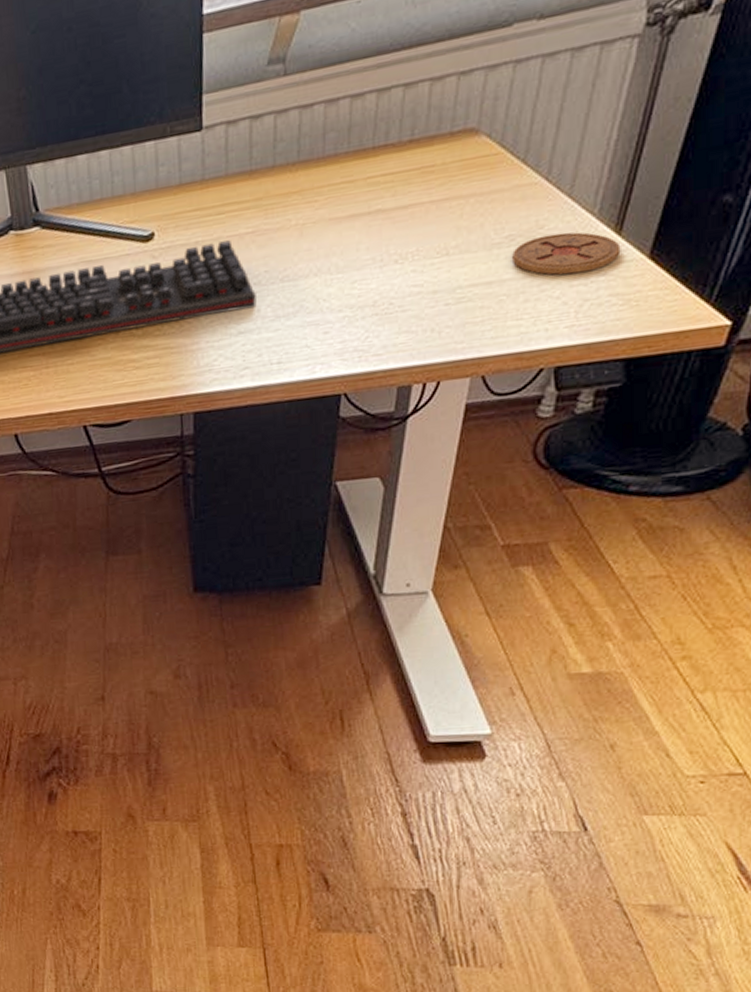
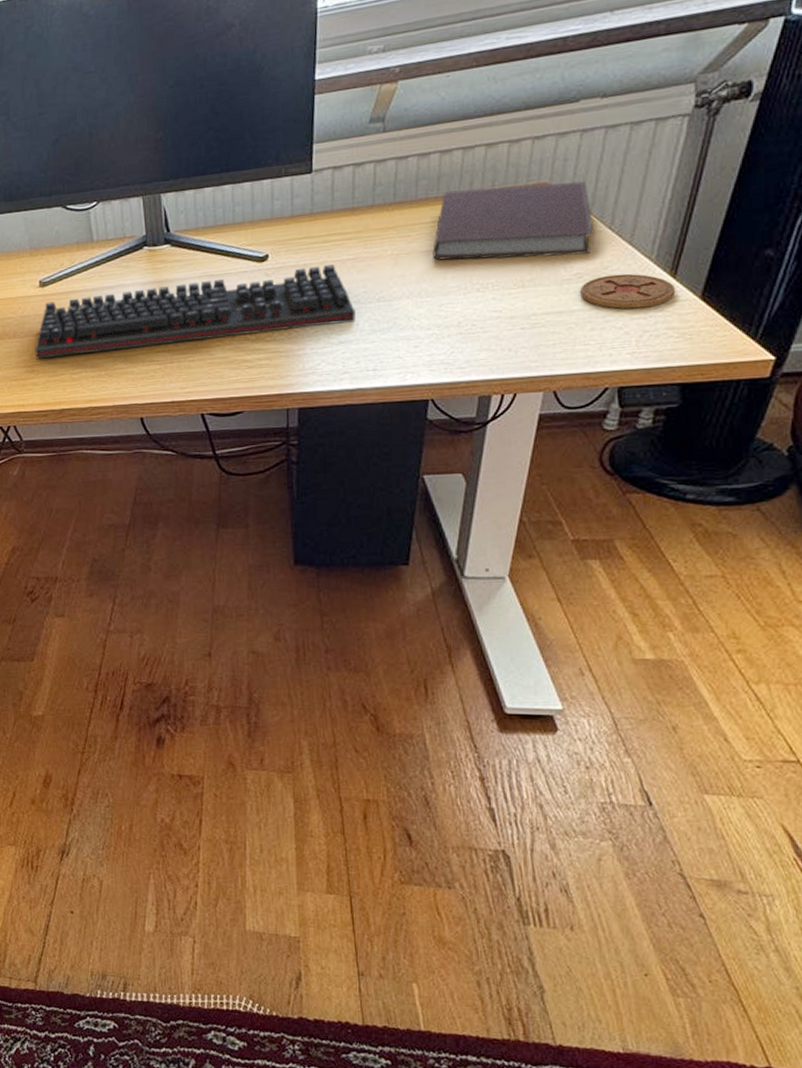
notebook: none [343,123,529,229] -> present [433,181,595,261]

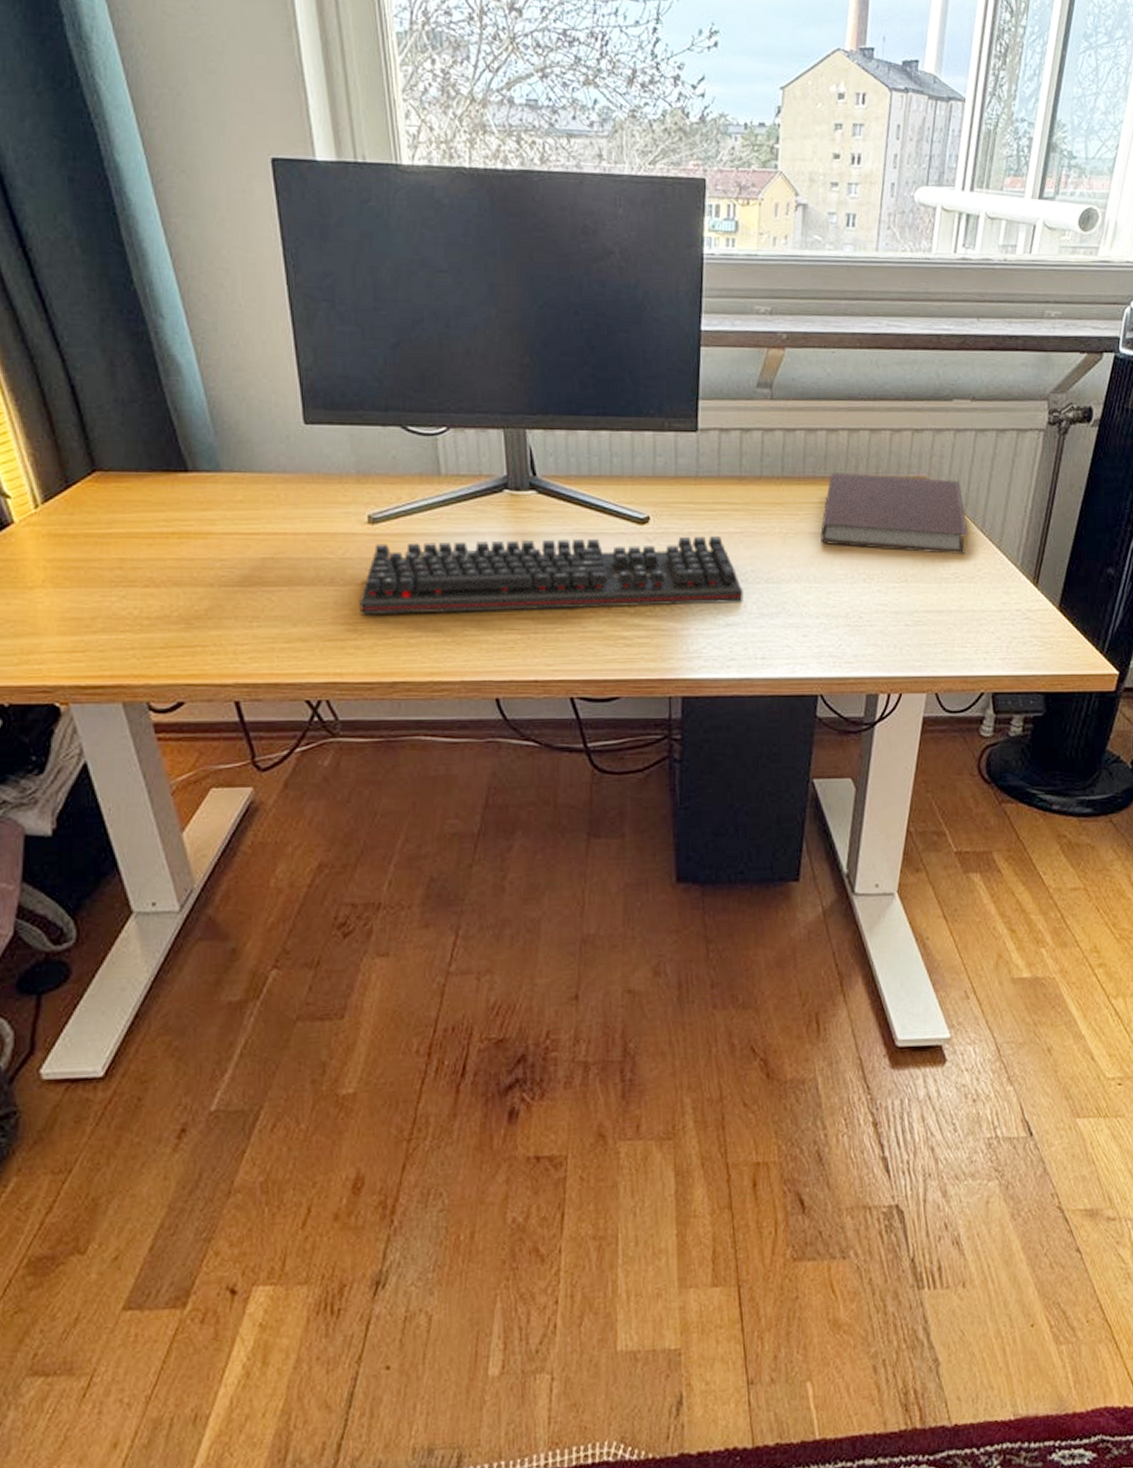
coaster: present [580,273,676,309] -> none [957,578,1038,614]

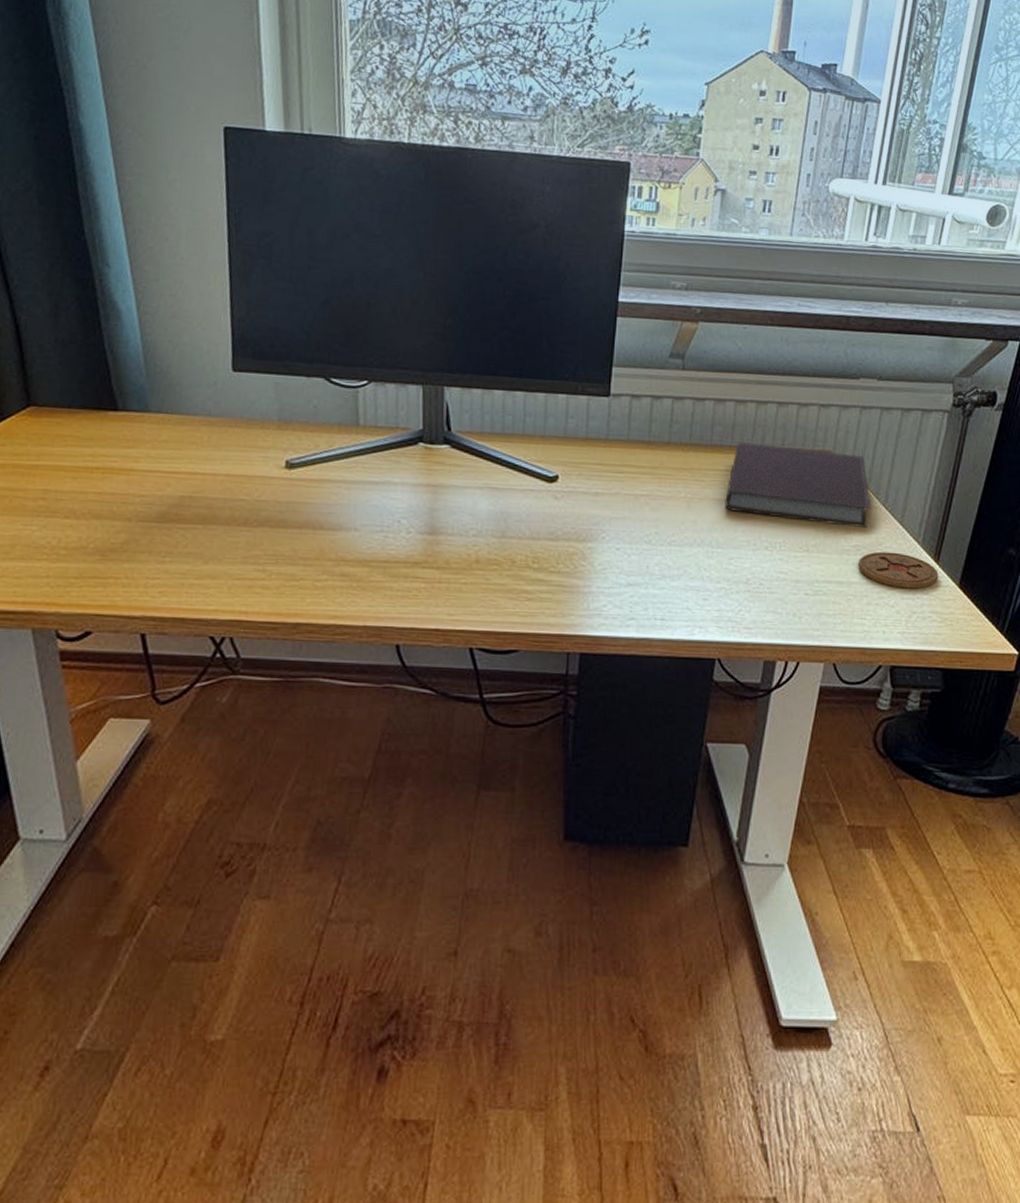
keyboard: present [359,536,743,616] -> none [270,488,646,564]
coaster: none [957,578,1038,614] -> present [858,551,939,589]

